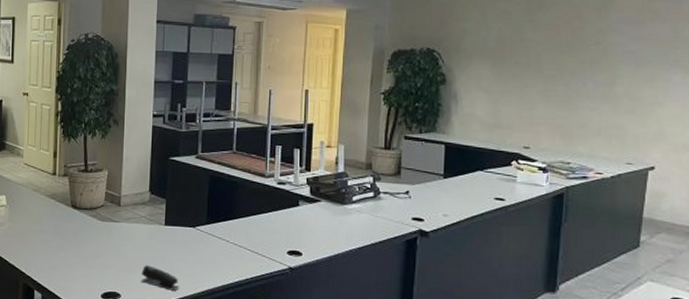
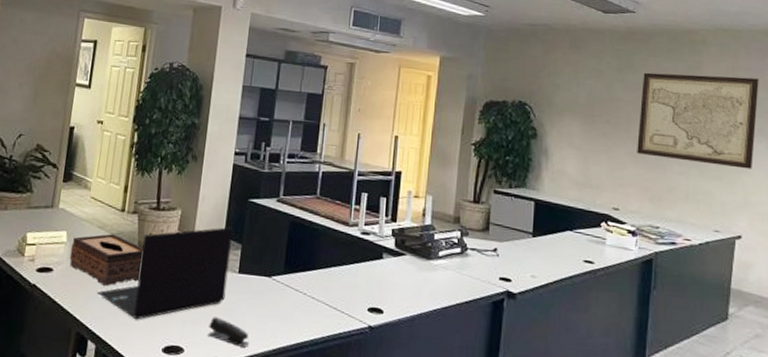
tissue box: none [10,196,76,242] -> present [69,234,144,286]
laptop: none [38,183,156,271] -> present [97,226,233,320]
wall art: none [548,9,676,101] -> present [637,72,759,169]

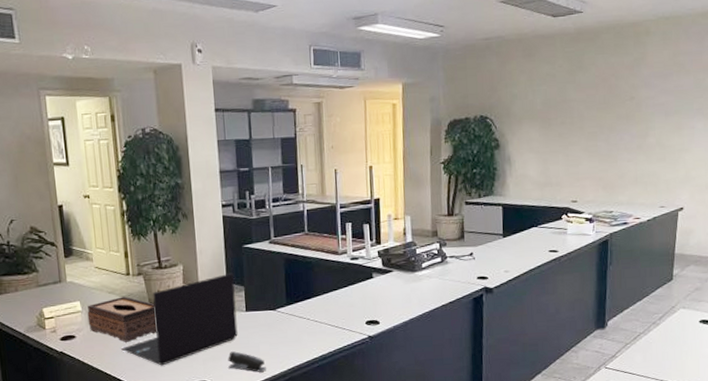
wall art: present [637,72,759,169] -> none [590,61,698,149]

